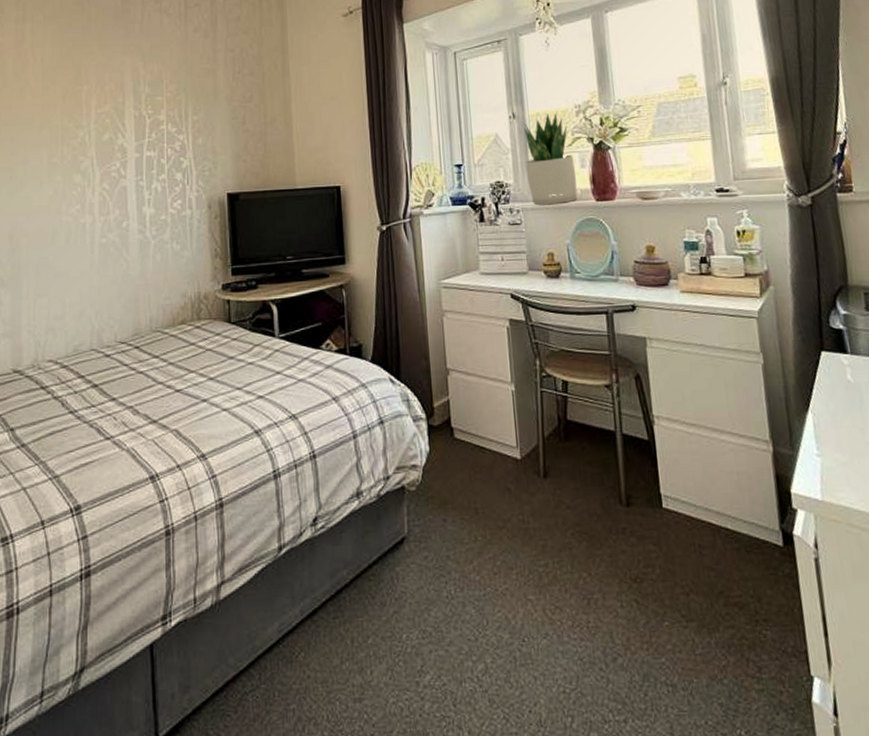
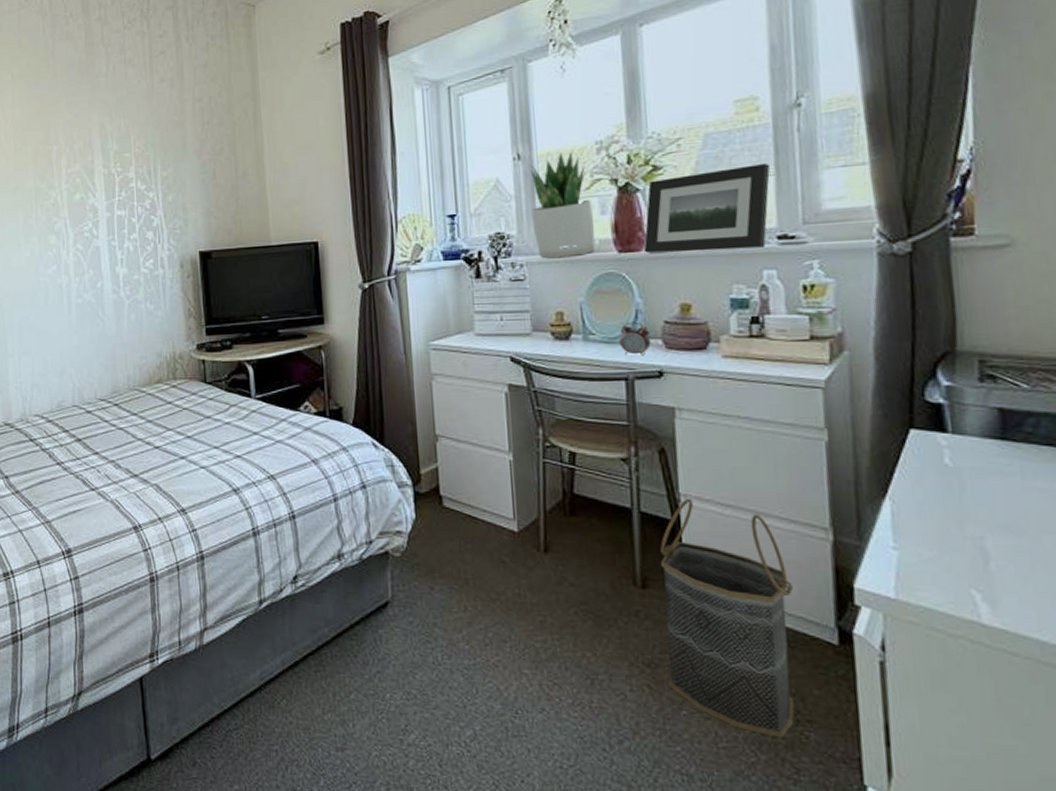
alarm clock: none [599,261,625,292] -> present [619,321,651,356]
picture frame: none [616,129,708,202] -> present [643,162,771,253]
basket: none [640,419,754,639] -> present [660,498,794,738]

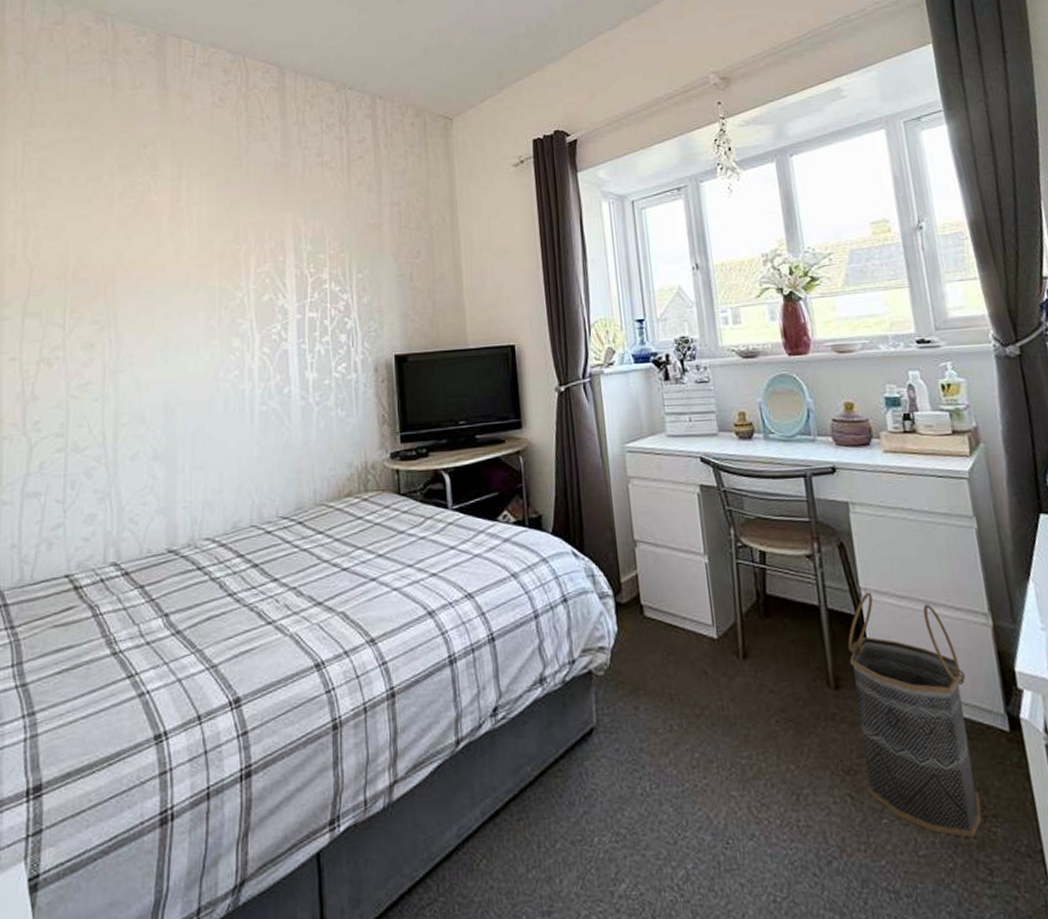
planter: present [531,152,595,259] -> none [708,263,769,362]
alarm clock: present [619,321,651,356] -> none [795,420,823,453]
picture frame: present [643,162,771,253] -> none [808,276,908,356]

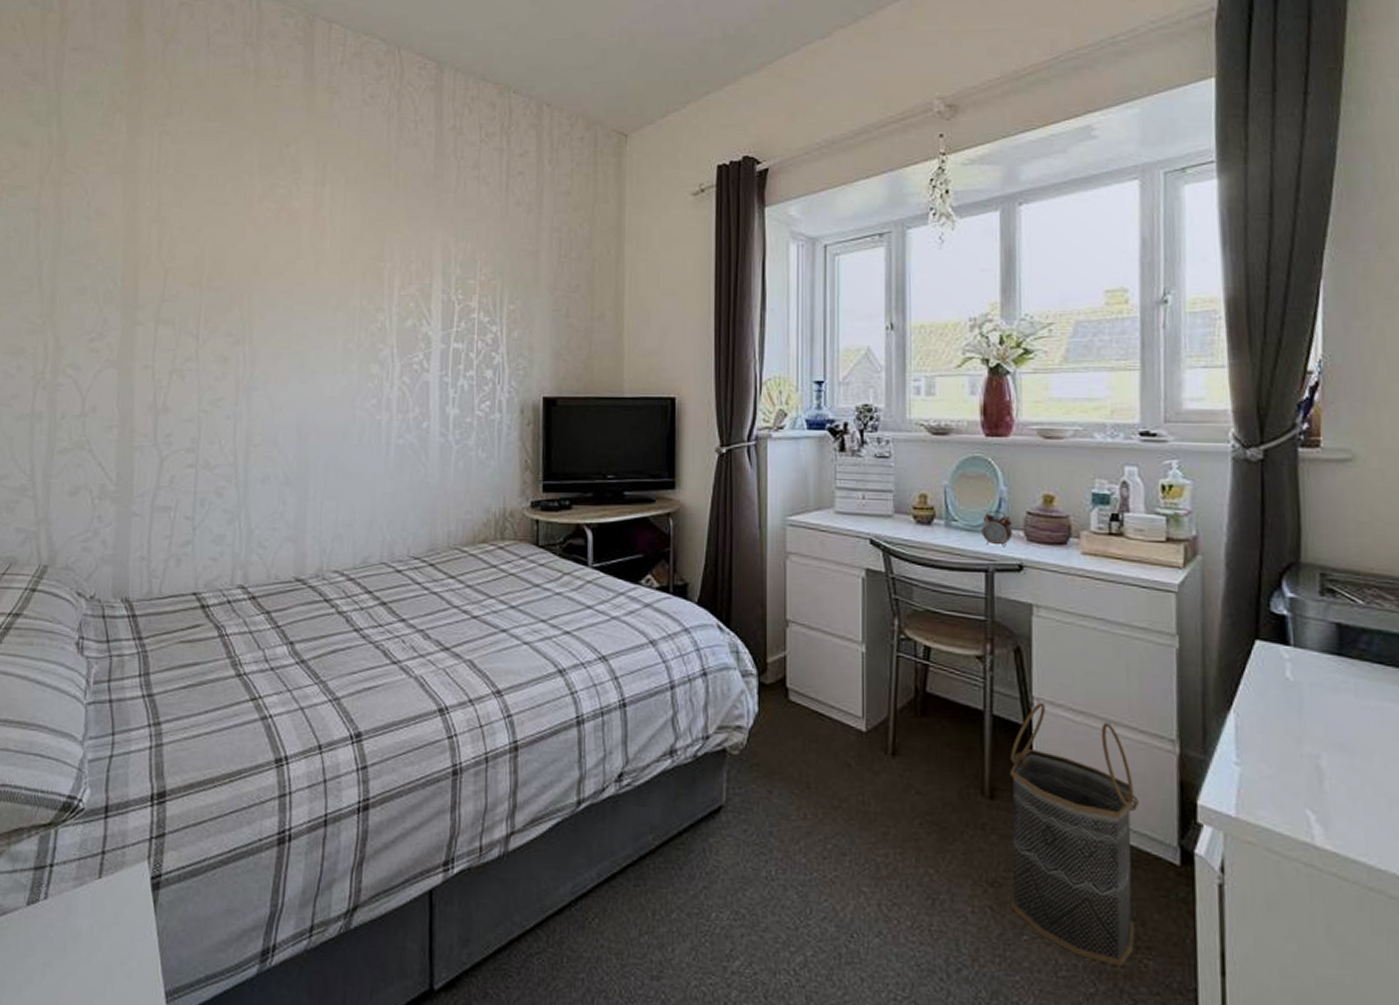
alarm clock: none [795,420,823,453] -> present [981,510,1013,547]

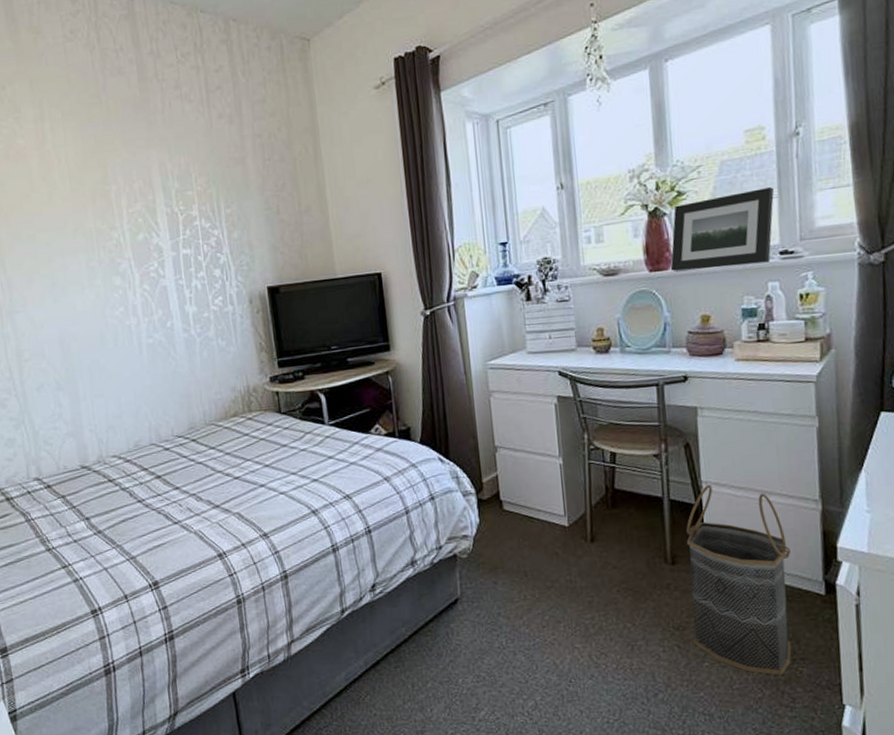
alarm clock: present [981,510,1013,547] -> none [651,333,678,364]
picture frame: none [1010,356,1137,443] -> present [670,186,775,271]

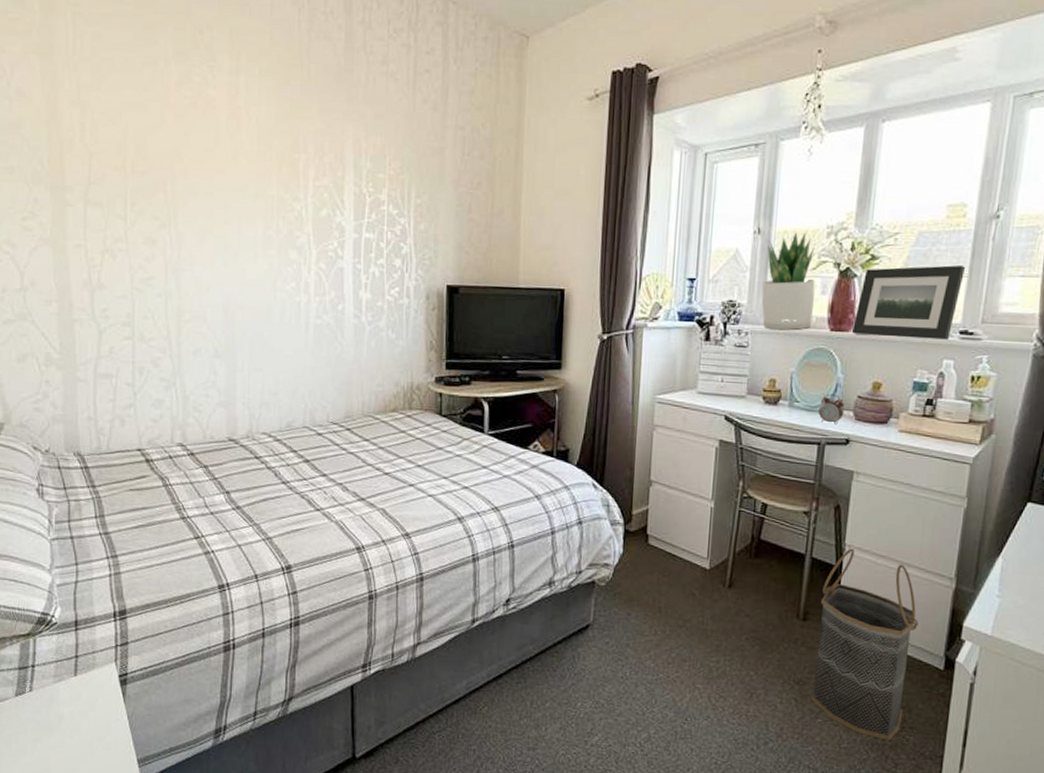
planter: none [573,180,630,280] -> present [762,232,815,331]
alarm clock: none [651,333,678,364] -> present [818,394,845,425]

